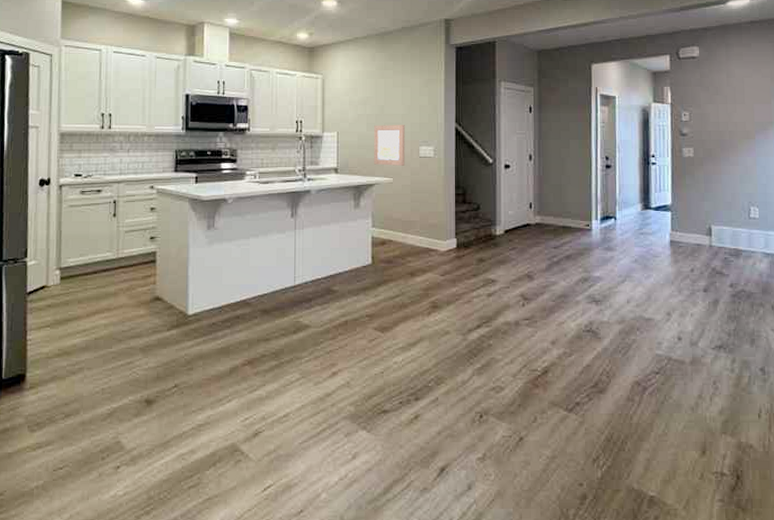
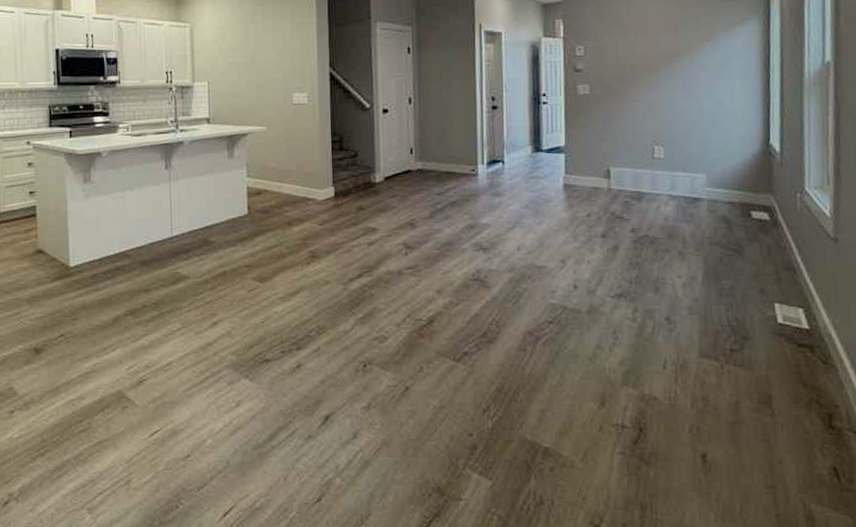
wall art: present [374,125,405,166] -> none [245,71,278,114]

